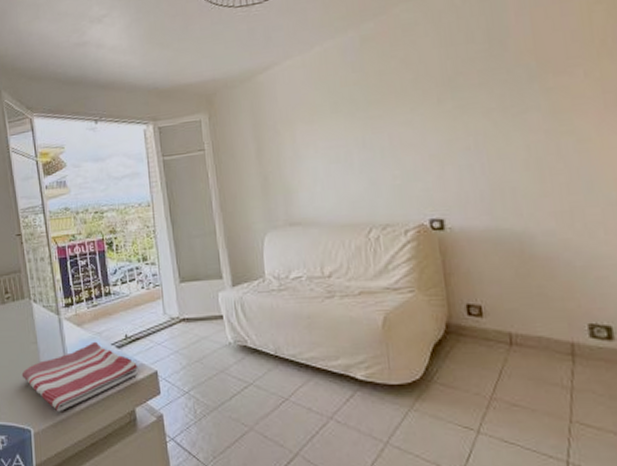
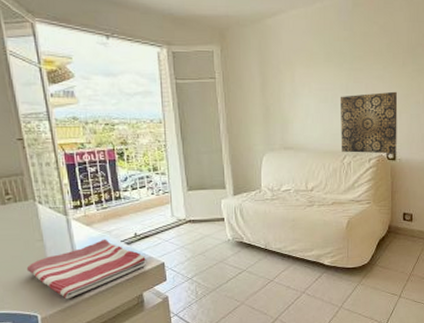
wall art: none [355,137,445,225] -> present [340,91,398,154]

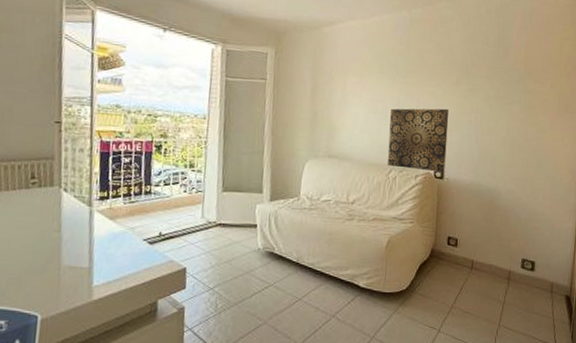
dish towel: present [26,239,147,300] -> none [36,235,168,300]

